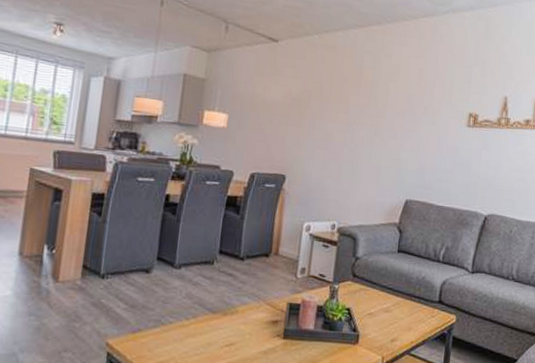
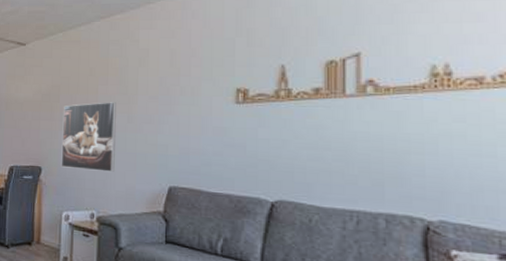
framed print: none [306,112,366,184] -> present [61,102,116,172]

